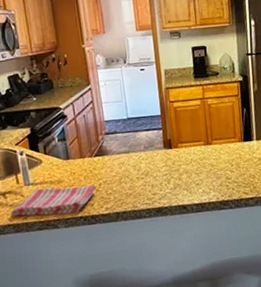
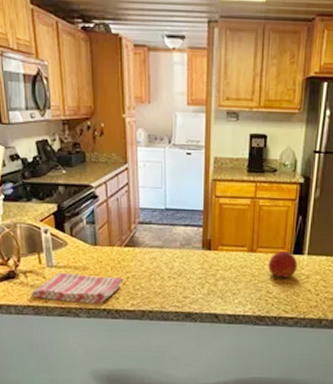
fruit: none [224,140,250,164] -> present [268,251,298,279]

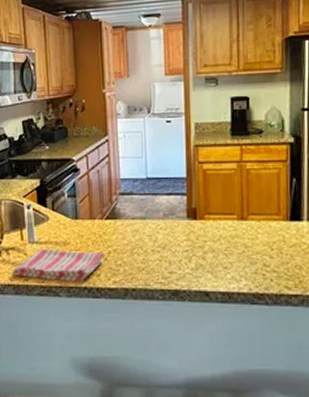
fruit: present [268,251,298,279] -> none [262,218,297,250]

